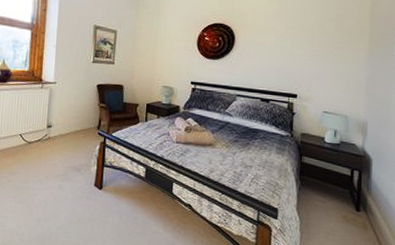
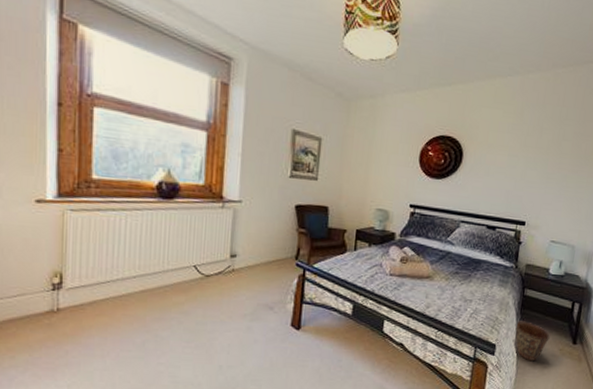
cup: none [295,186,332,227] -> present [515,321,550,362]

